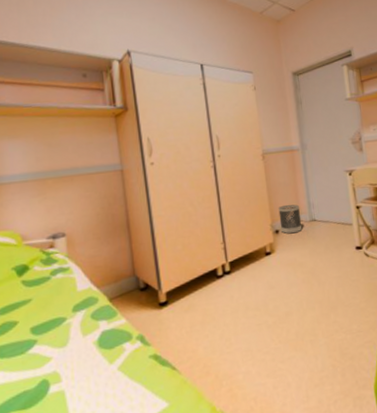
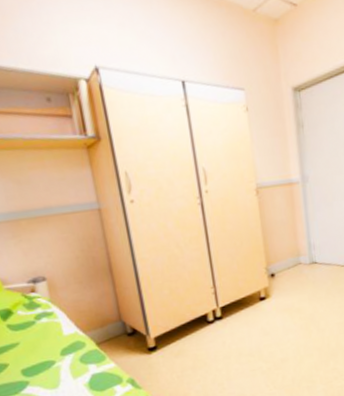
wastebasket: present [278,204,303,234] -> none [274,245,302,278]

